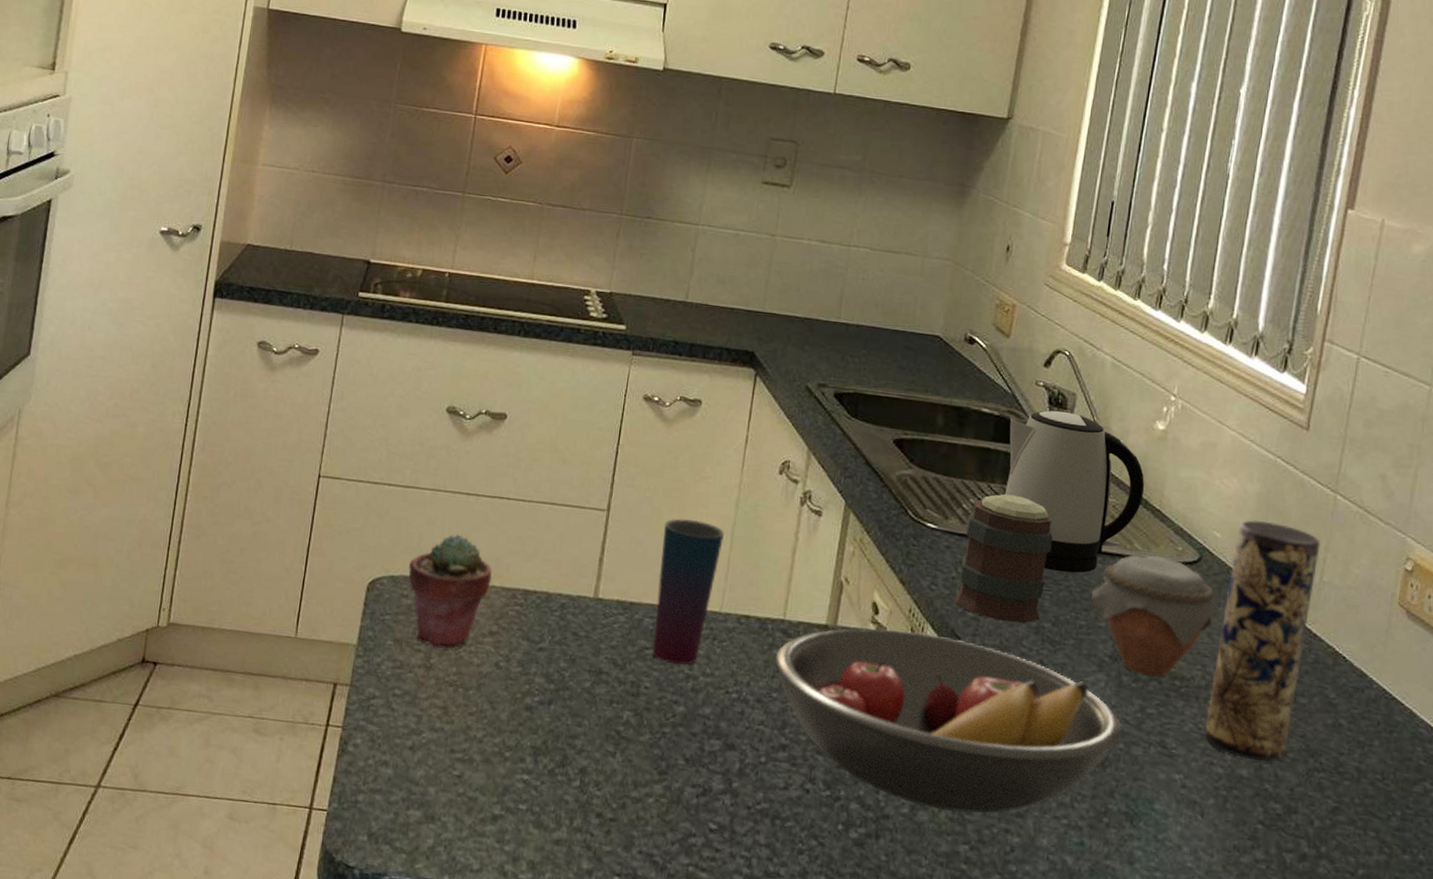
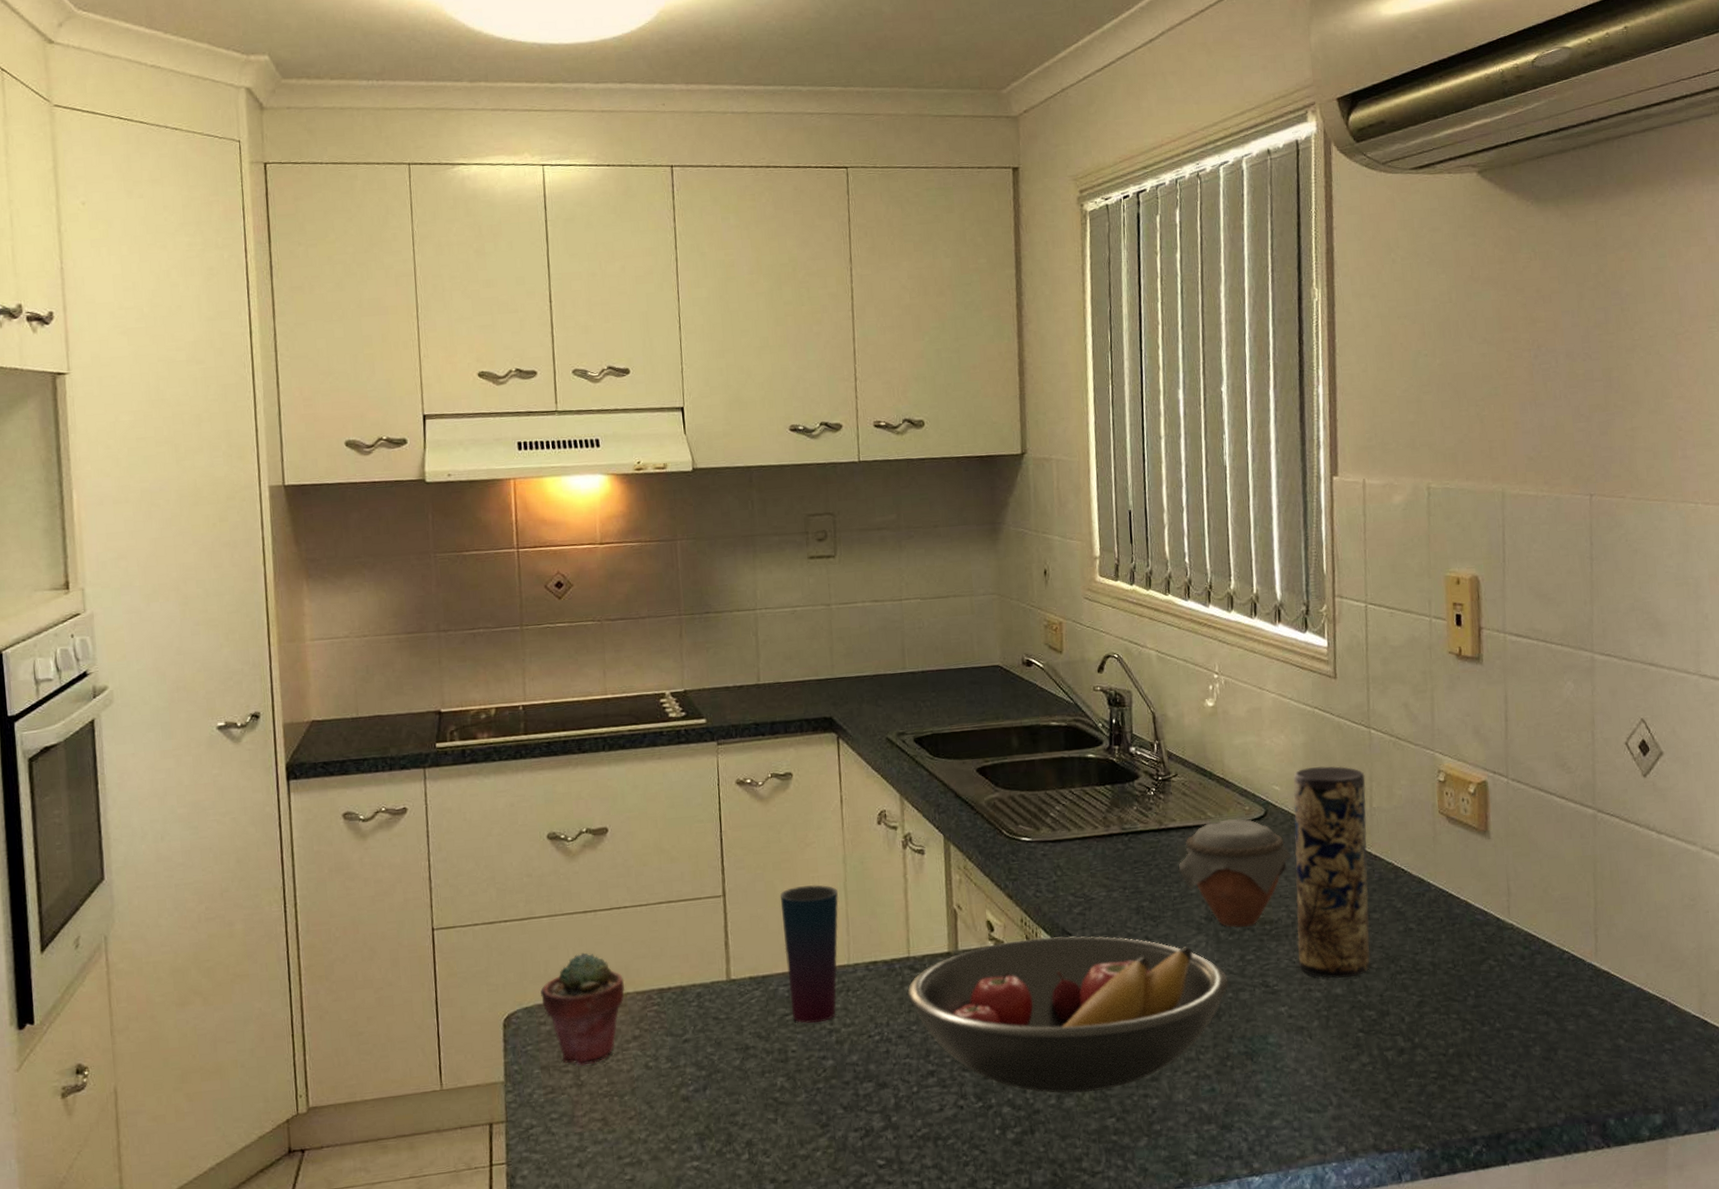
mug: present [955,494,1053,623] -> none [1057,794,1138,911]
kettle: present [1004,410,1145,574] -> none [1077,708,1207,854]

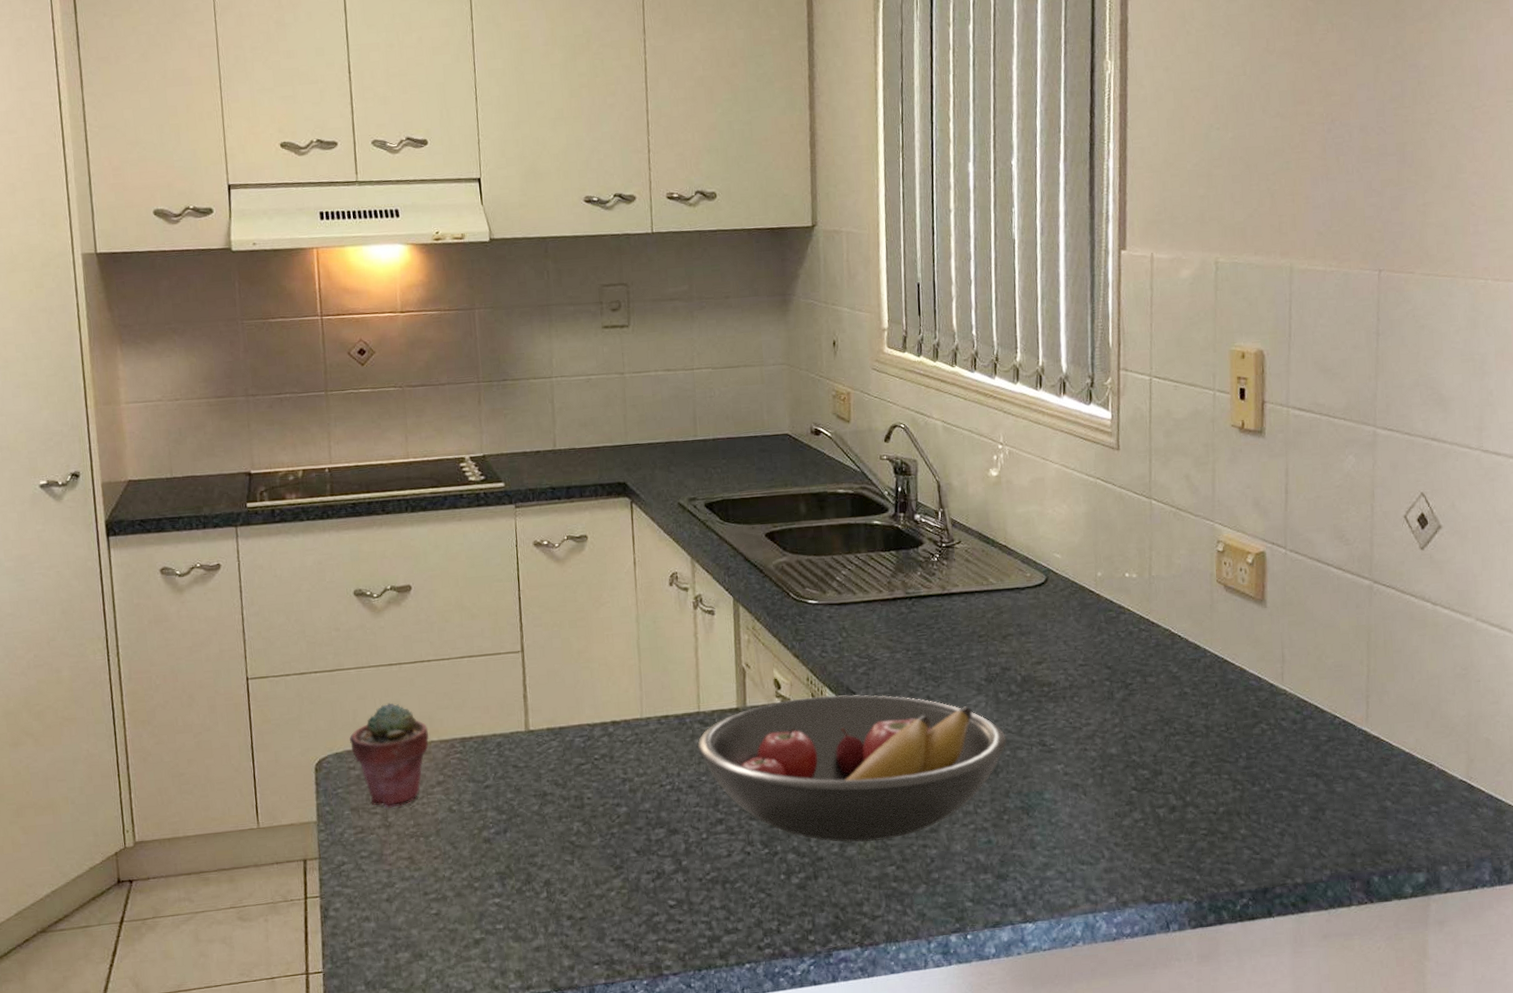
cup: present [779,885,839,1023] -> none [575,642,632,772]
jar: present [1178,819,1293,928] -> none [960,585,1072,689]
vase: present [1293,766,1371,979] -> none [1074,535,1146,740]

